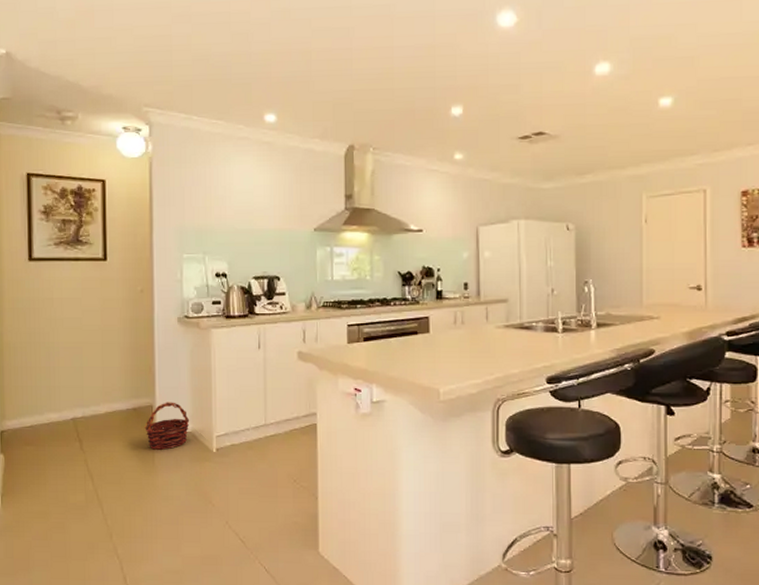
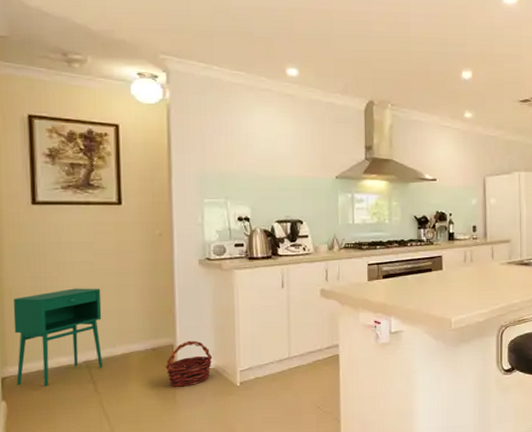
storage cabinet: none [11,344,88,443] -> present [13,288,103,387]

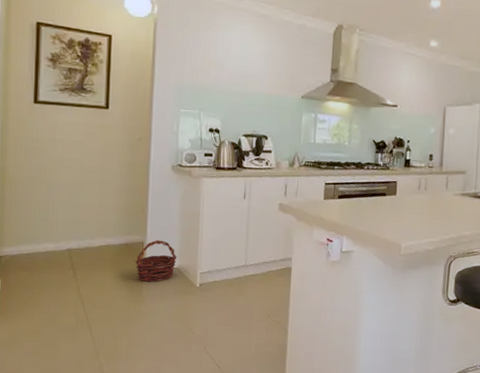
storage cabinet: present [13,288,103,387] -> none [10,182,86,269]

